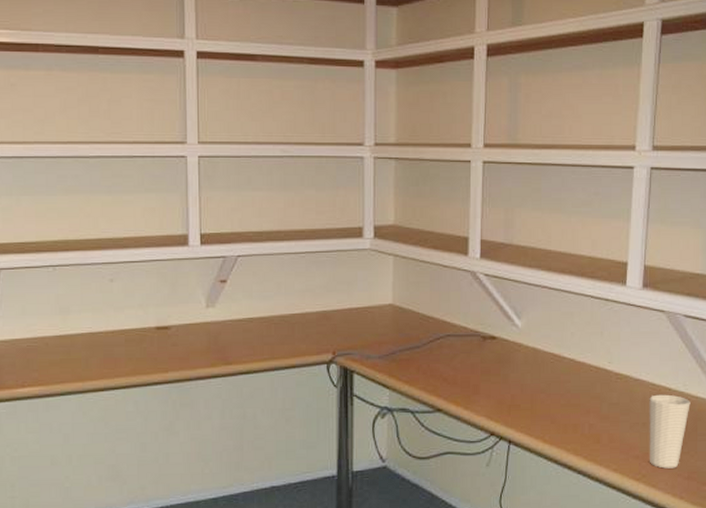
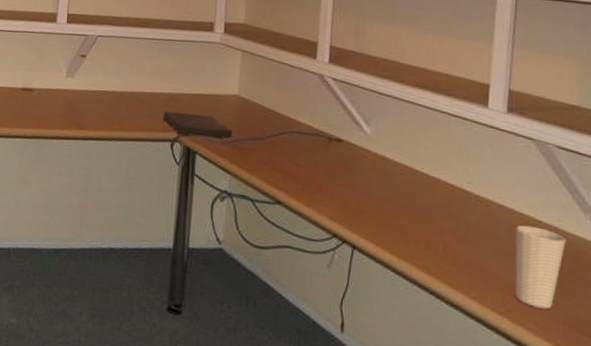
book: none [316,330,389,354] -> present [163,111,232,139]

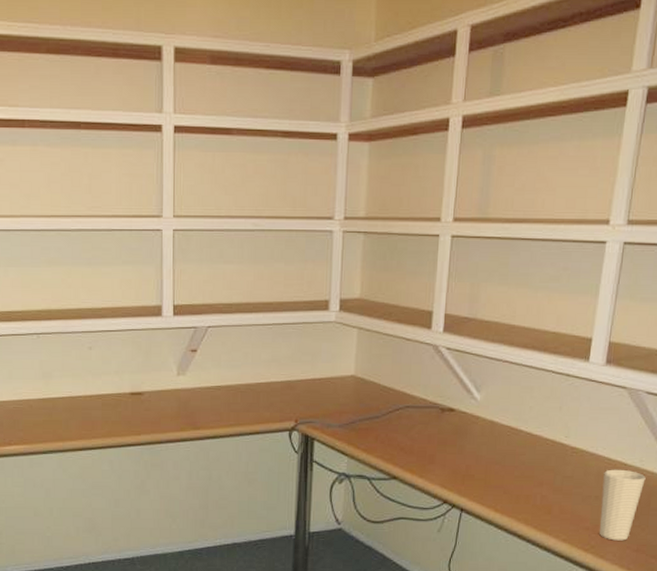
book: present [163,111,232,139] -> none [280,399,349,422]

